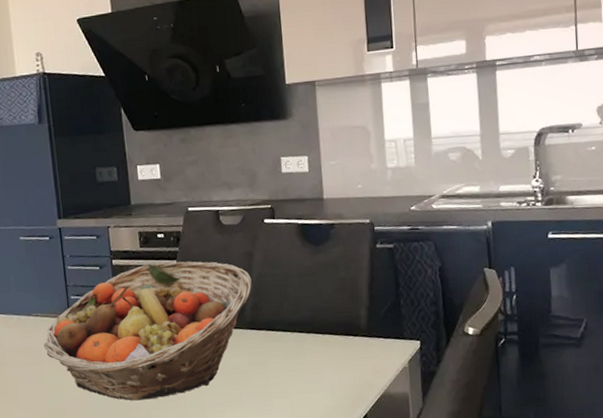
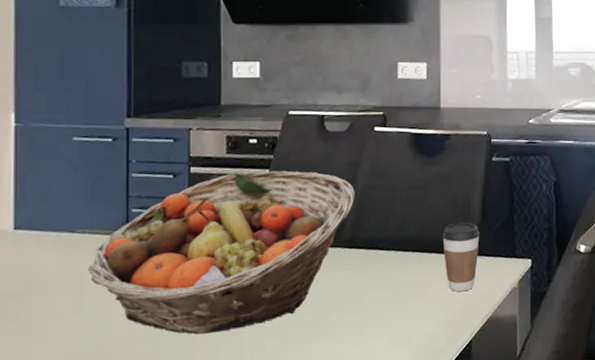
coffee cup: none [333,306,369,370] -> present [442,222,480,292]

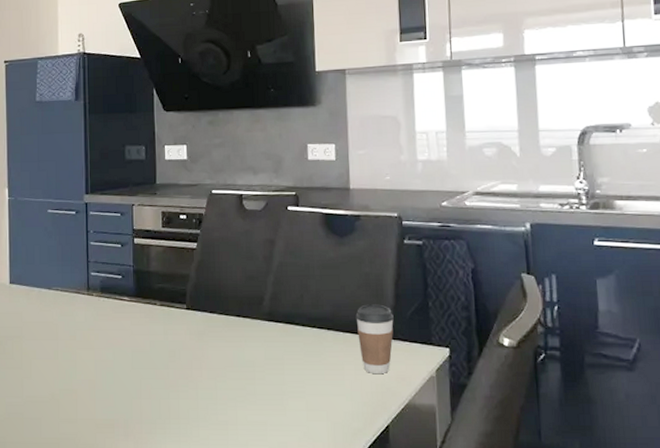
fruit basket: present [88,170,355,334] -> none [61,244,272,387]

